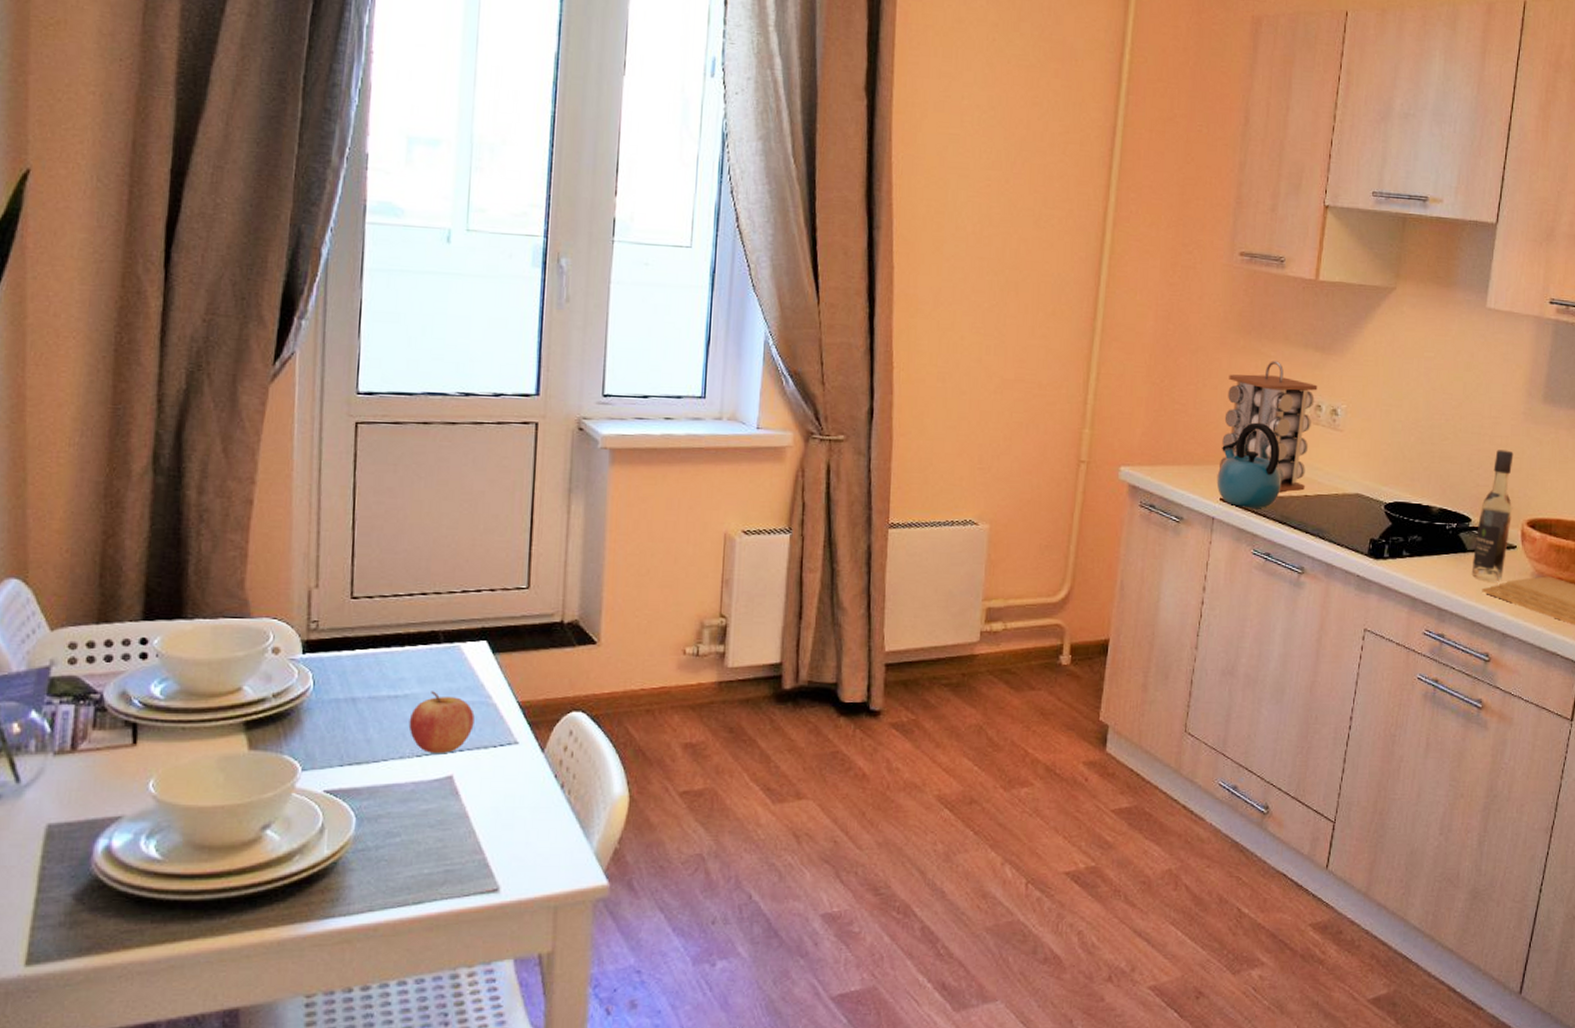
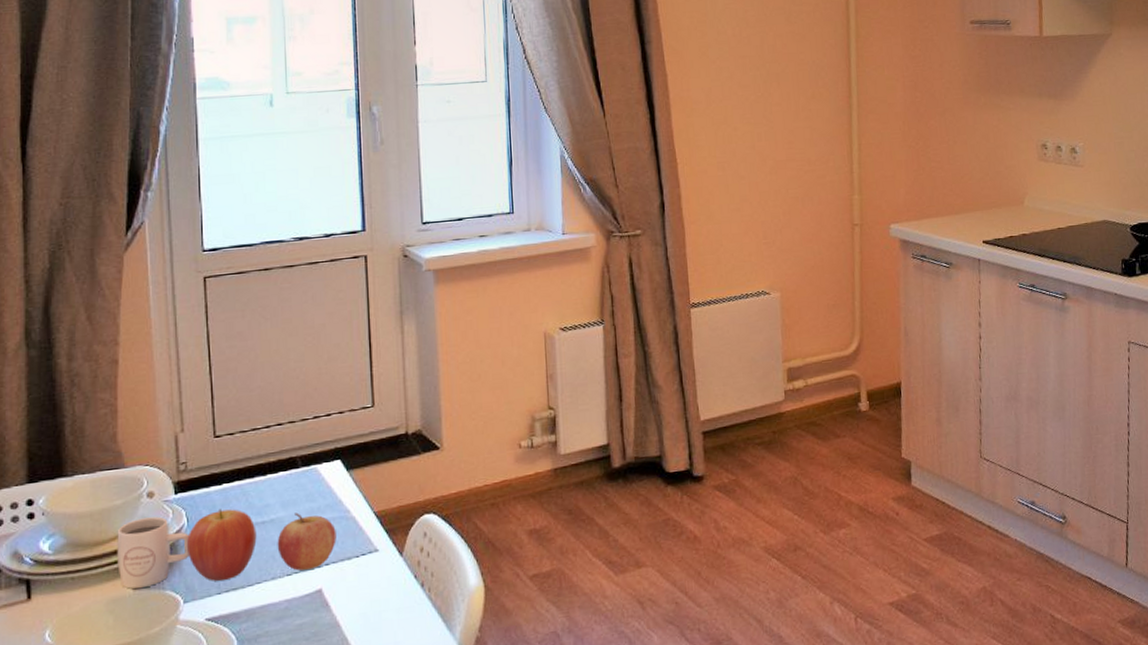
mug: none [233,674,314,749] -> present [117,516,189,589]
fruit: none [310,676,388,752] -> present [186,509,257,581]
kettle: present [1216,422,1282,508] -> none [977,168,1036,247]
spice rack: present [1217,361,1318,493] -> none [975,112,1057,229]

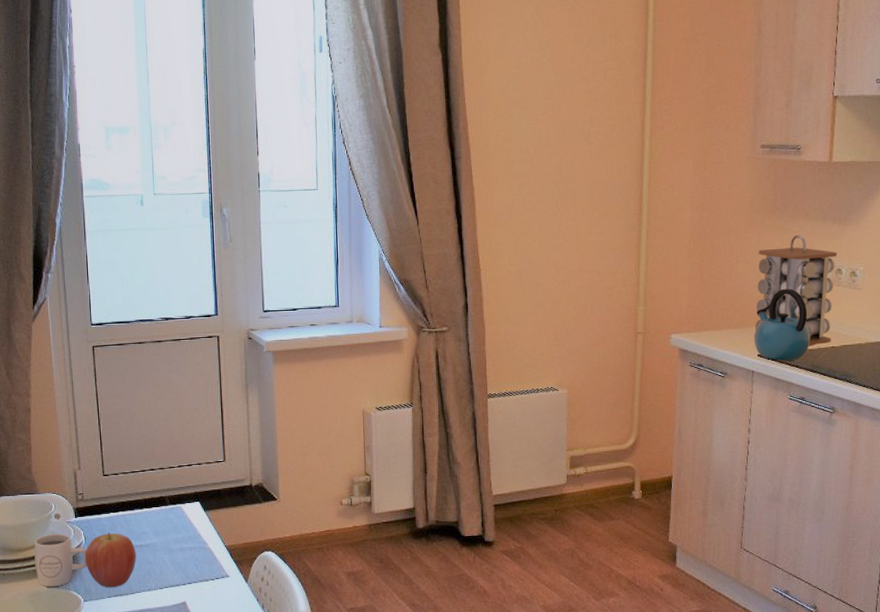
fruit: present [277,512,337,571] -> none [152,540,197,586]
spice rack: none [975,112,1057,229] -> present [754,235,837,346]
kettle: none [977,168,1036,247] -> present [754,288,811,361]

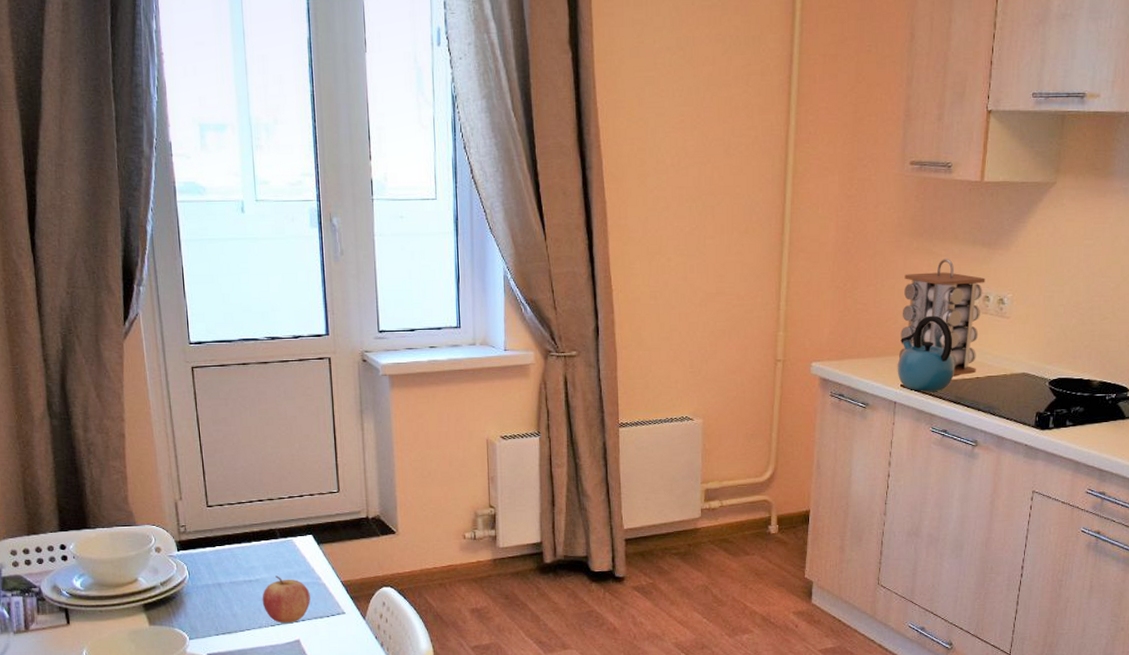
mug: present [34,533,87,587] -> none [133,568,192,625]
fruit: present [84,532,137,587] -> none [188,567,246,625]
fruit: none [152,540,197,586] -> present [262,576,311,623]

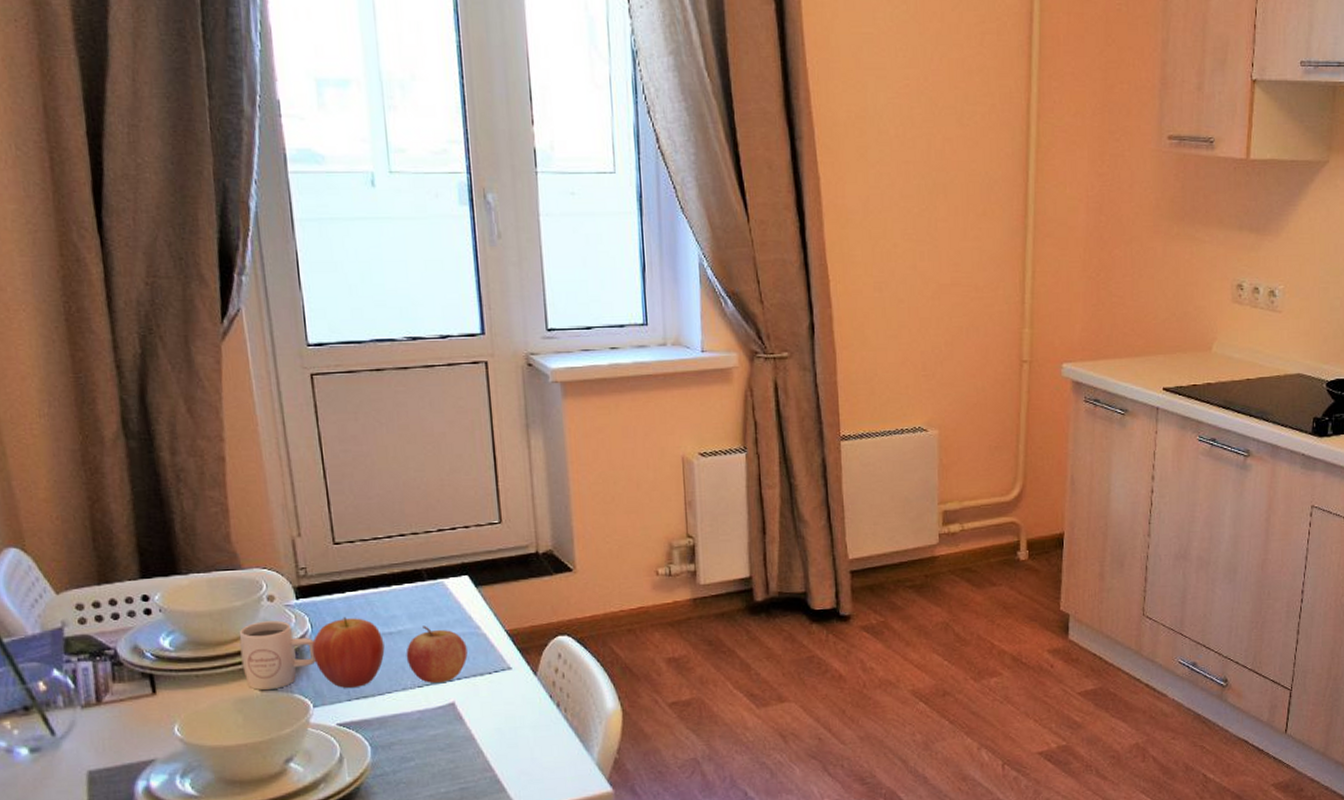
mug: none [133,568,192,625] -> present [239,620,316,691]
fruit: none [188,567,246,625] -> present [311,617,385,688]
spice rack: present [897,259,985,377] -> none [1158,246,1254,378]
kettle: present [897,315,955,391] -> none [1158,309,1223,395]

